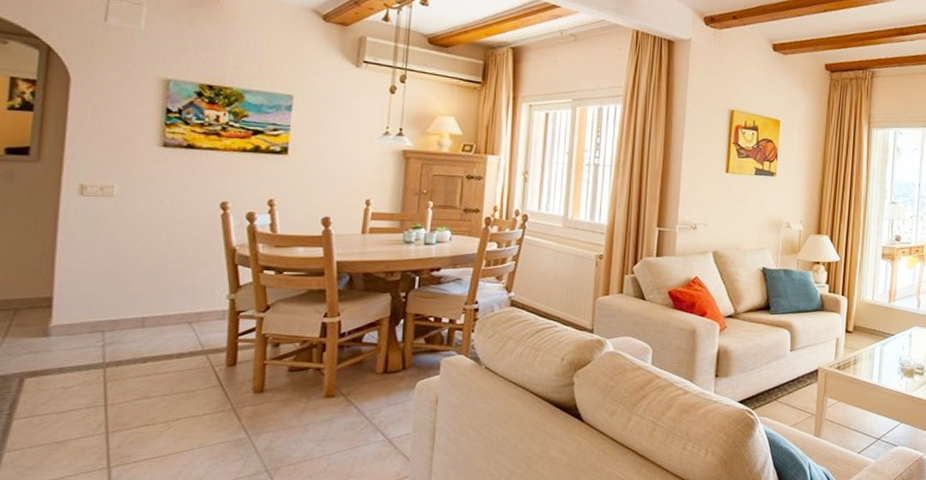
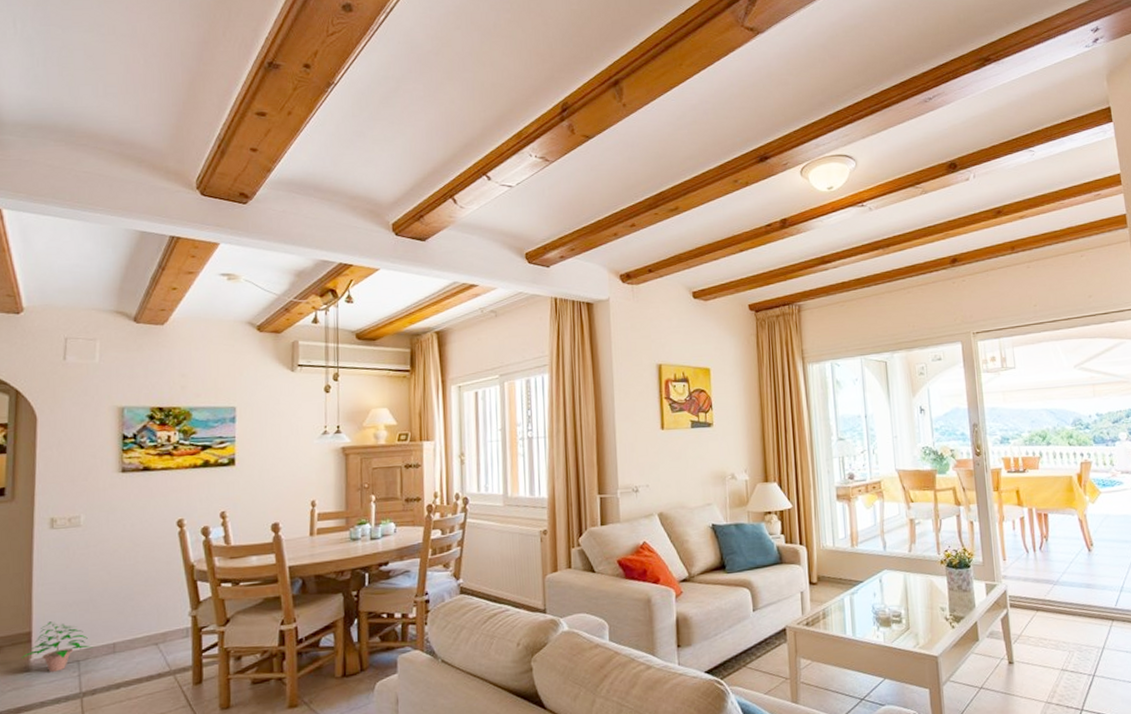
potted plant: none [40,289,121,340] -> present [22,621,94,672]

